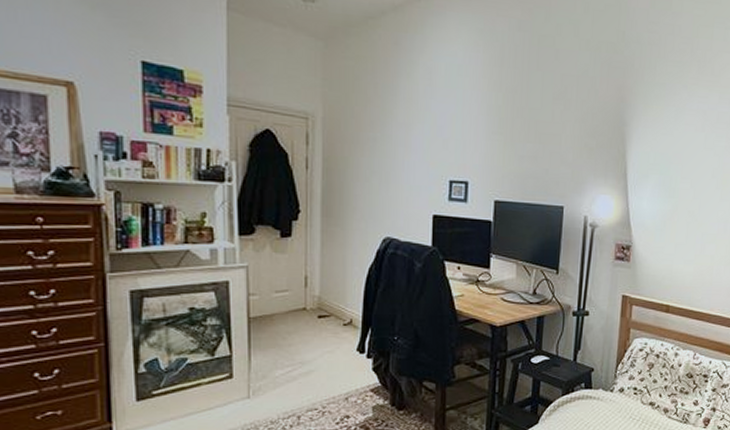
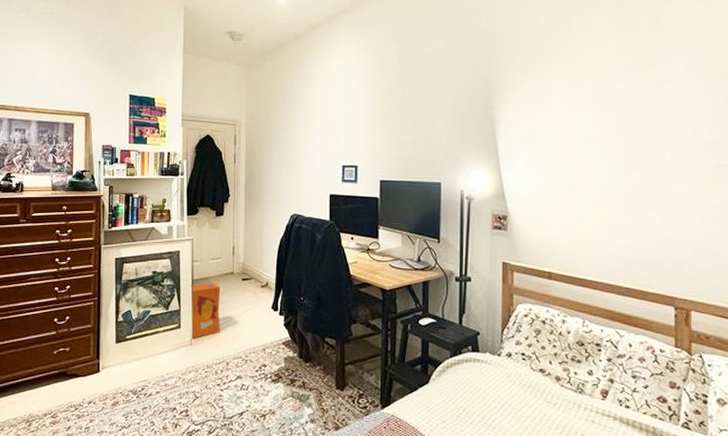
carton: none [246,321,289,390] -> present [190,282,221,338]

